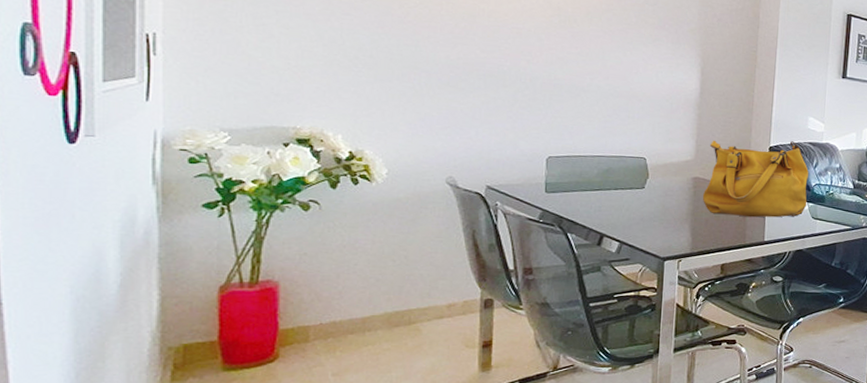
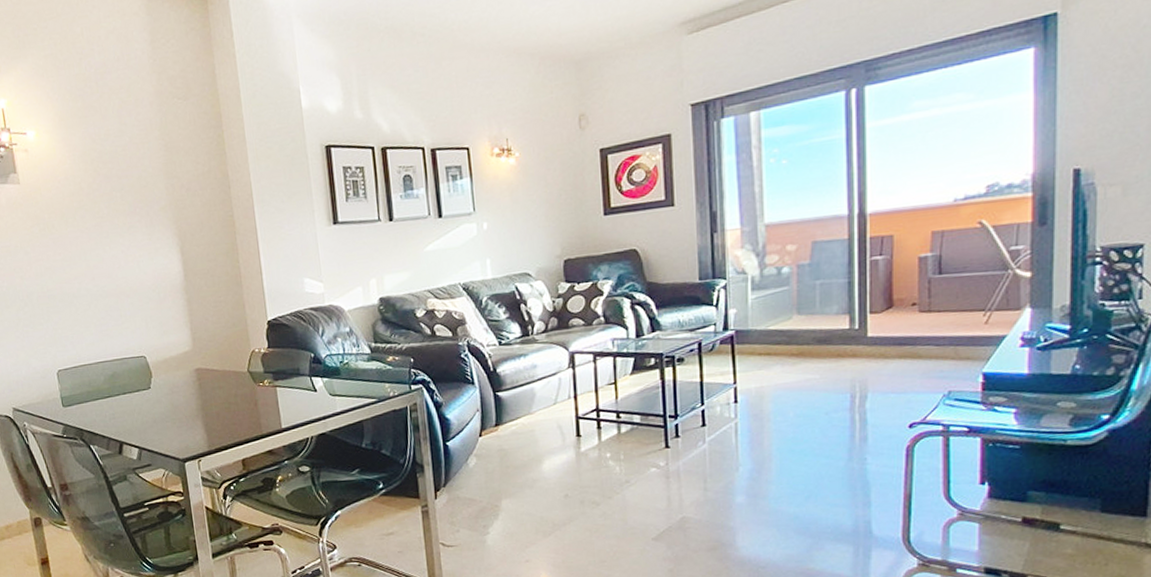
handbag: present [702,140,809,218] -> none [205,310,321,405]

